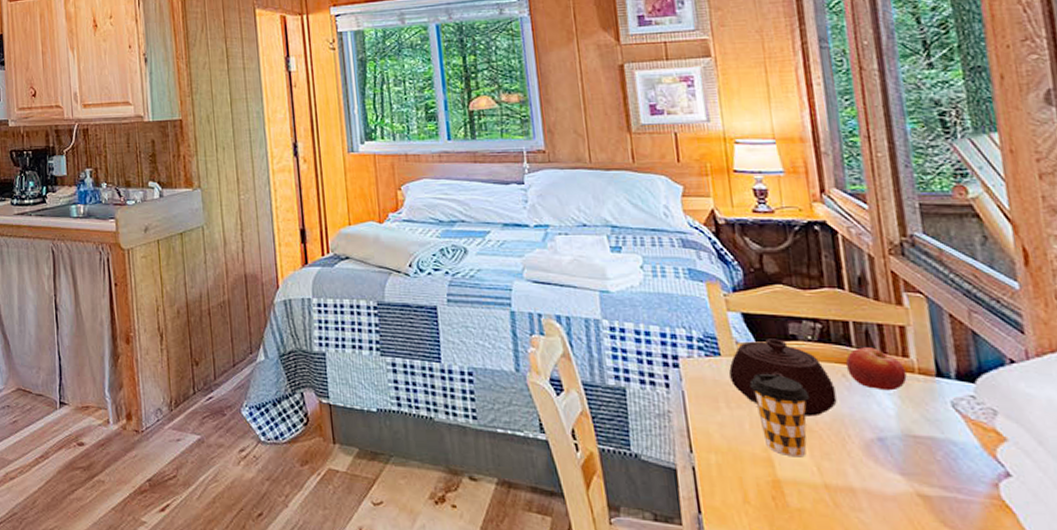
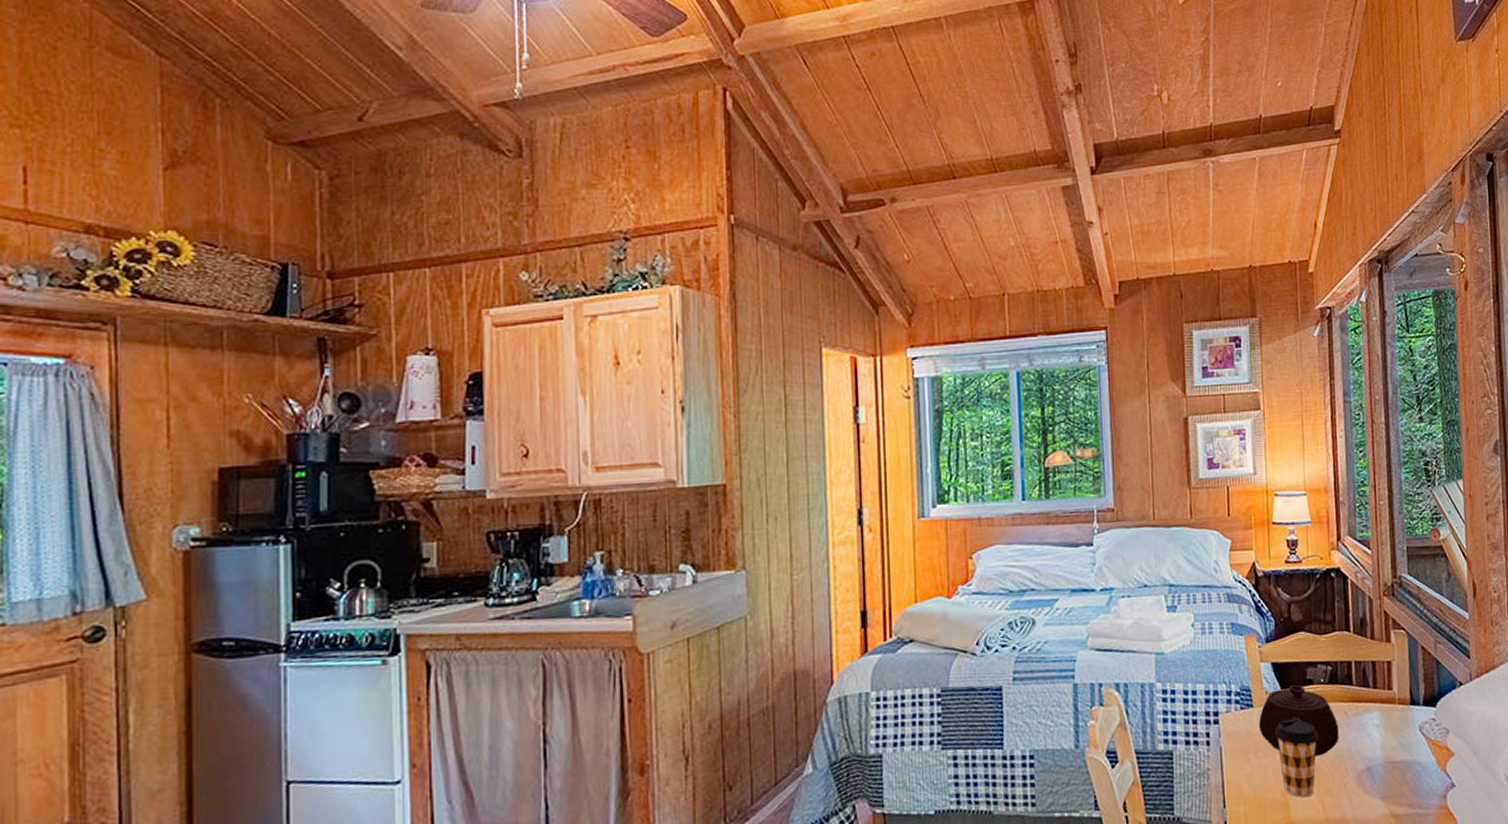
fruit: present [846,347,907,391] -> none [1348,684,1390,723]

